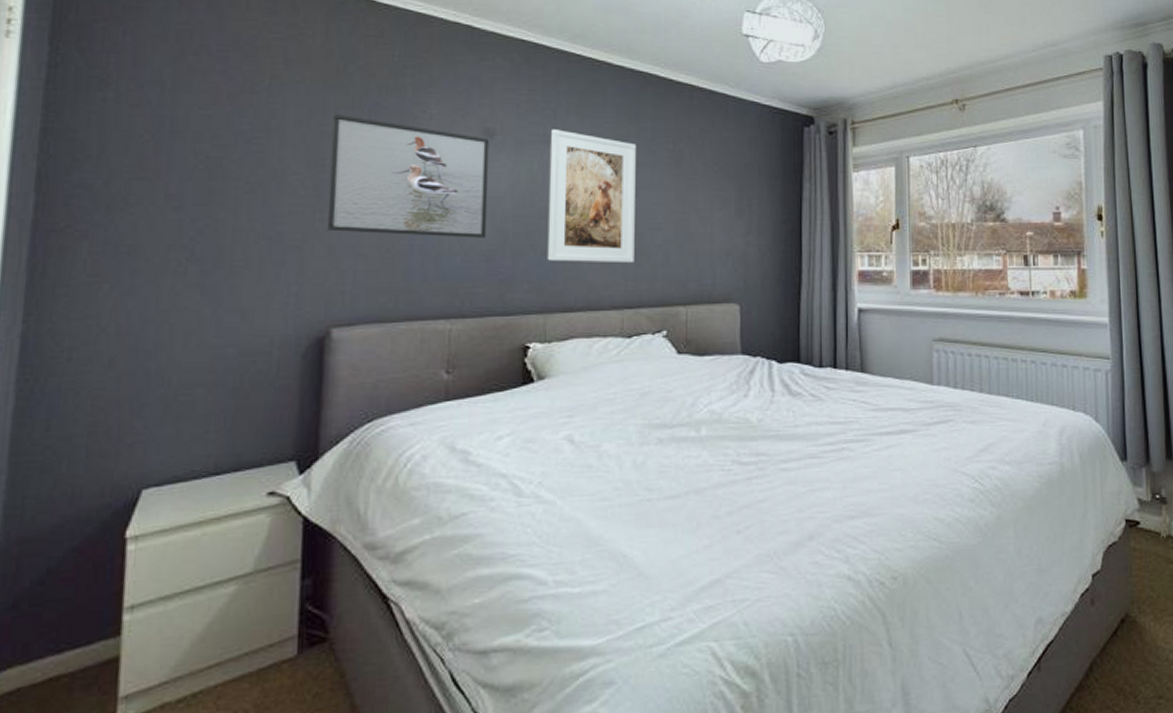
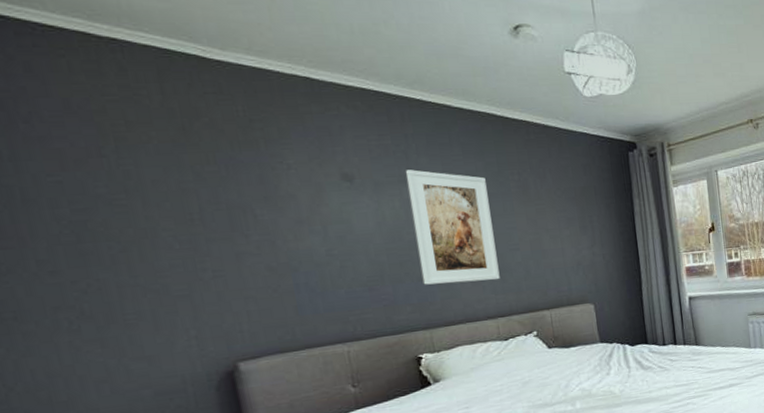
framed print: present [327,113,490,238] -> none [190,170,365,280]

